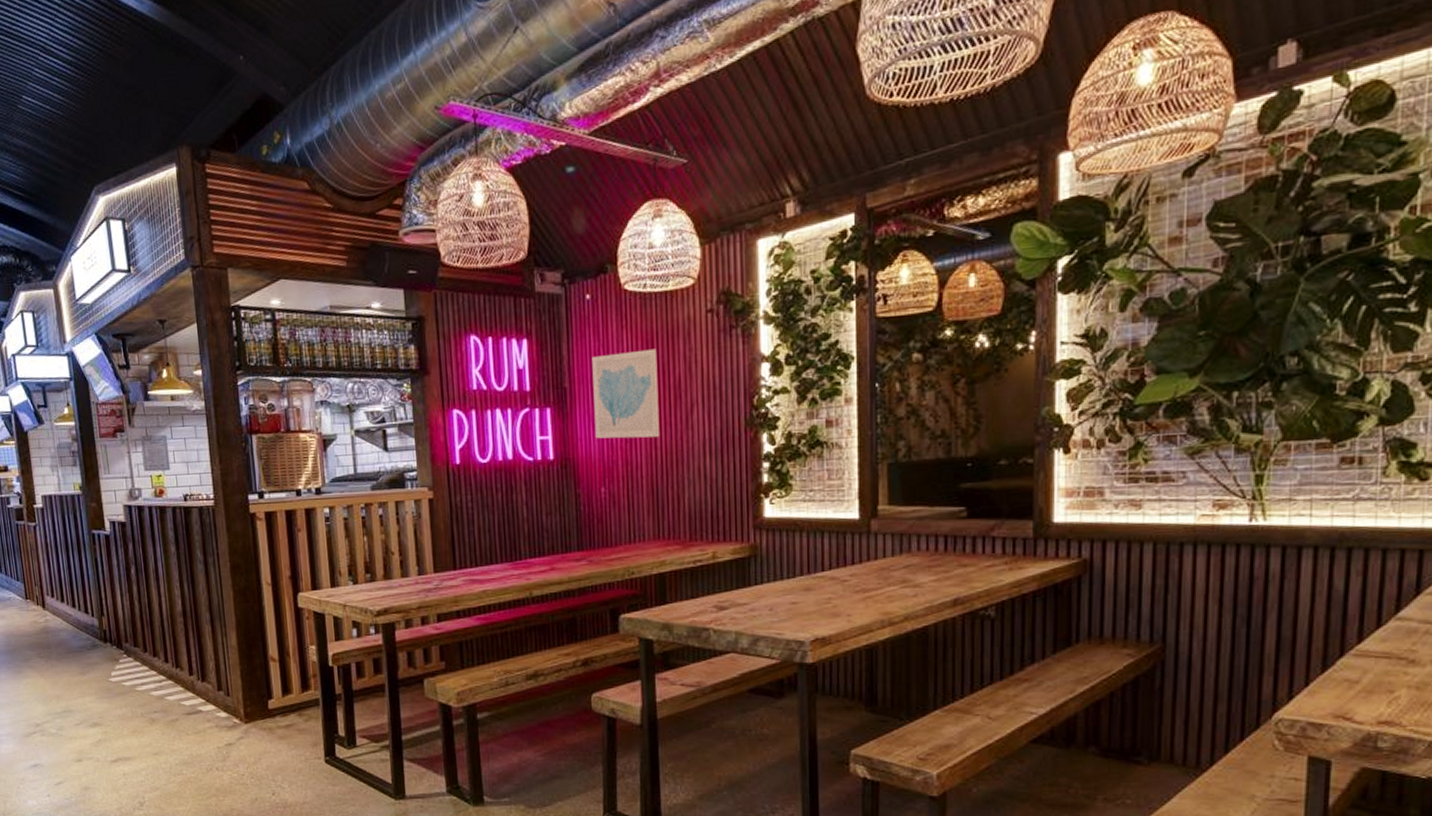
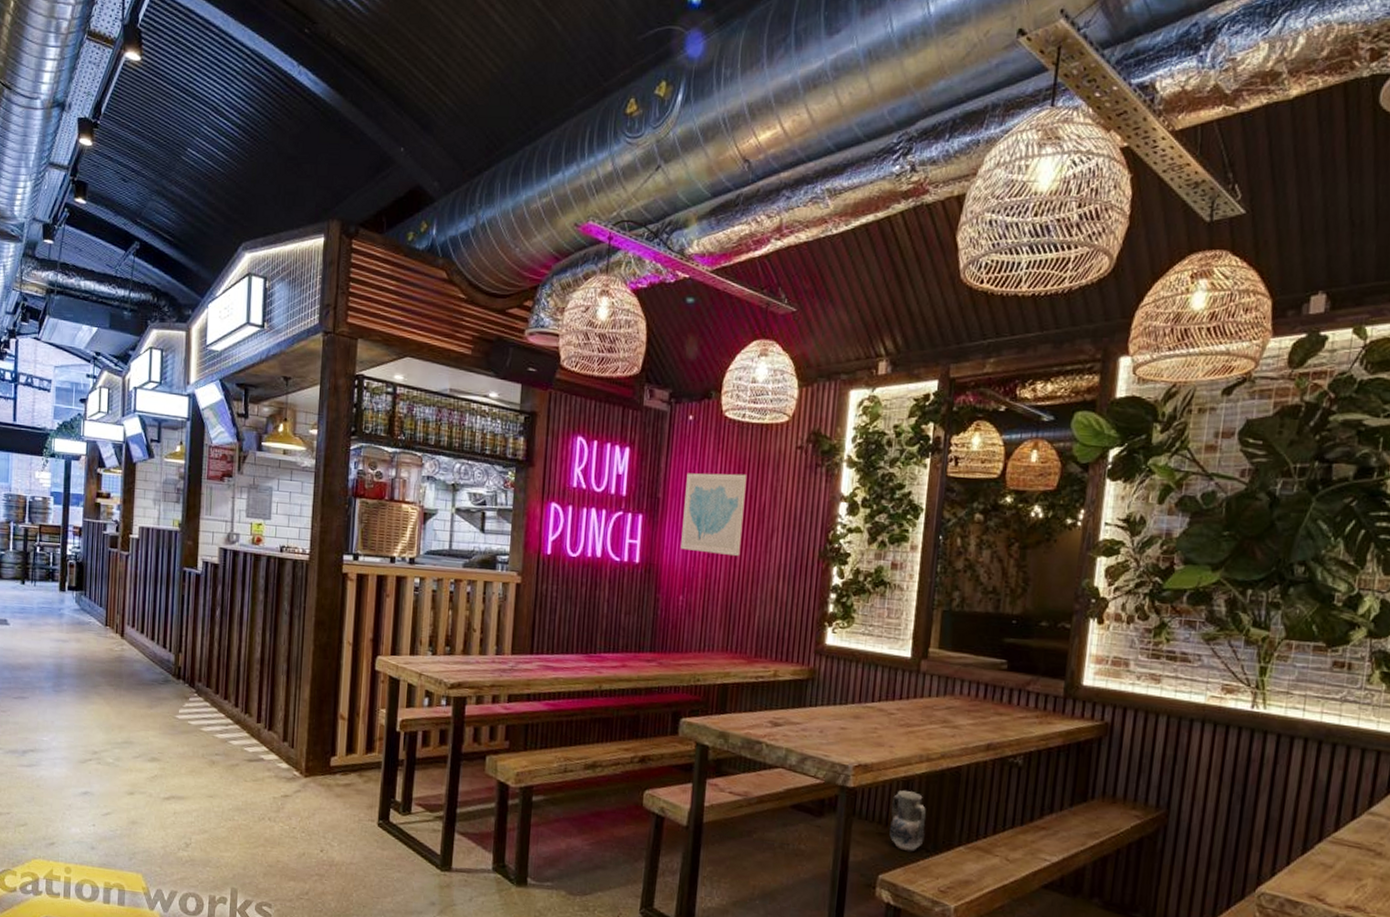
ceramic jug: none [856,660,896,723] -> present [889,790,927,852]

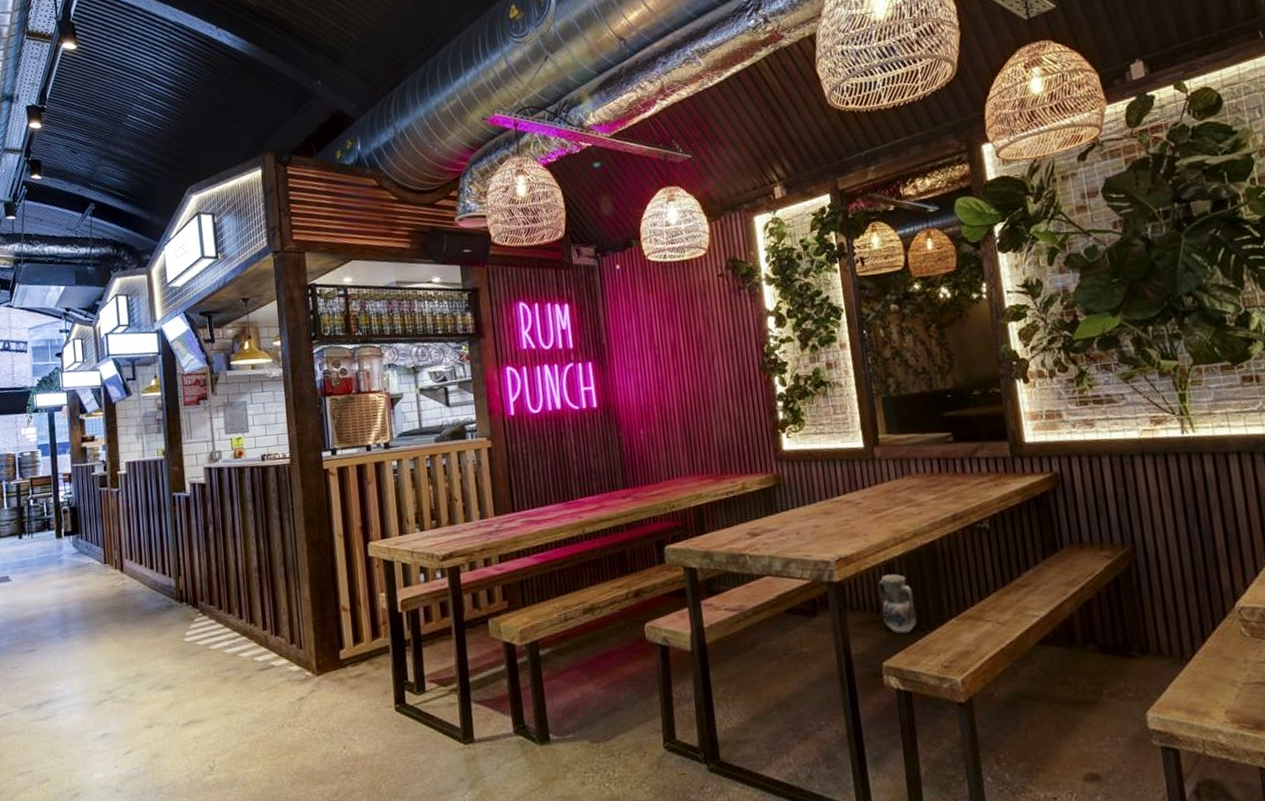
wall art: present [680,473,747,556] -> none [624,308,688,388]

